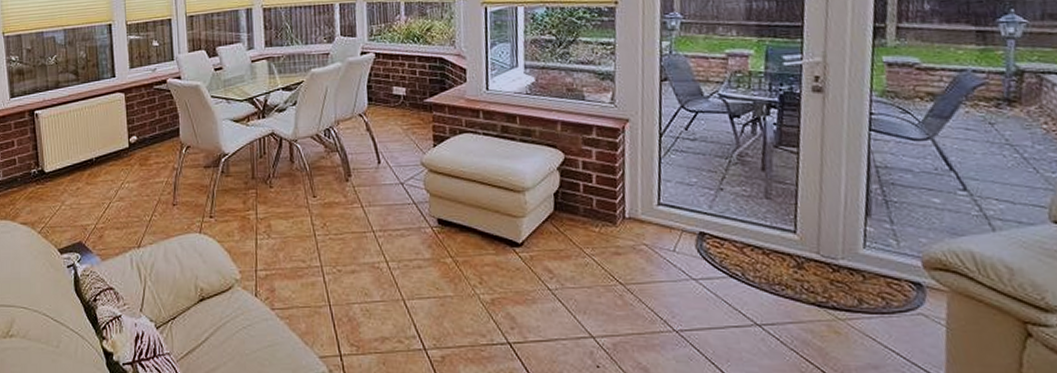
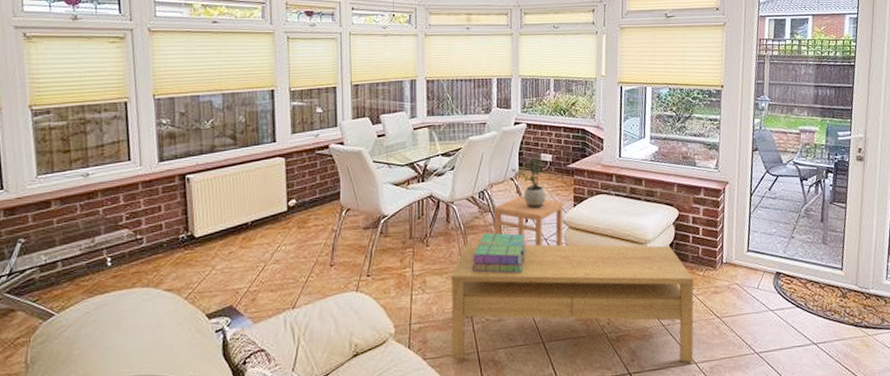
coffee table: none [298,186,590,335] -> present [451,243,694,362]
stack of books: none [320,175,380,221] -> present [472,233,526,274]
side table: none [341,133,423,191] -> present [493,195,564,246]
potted plant: none [360,87,401,149] -> present [512,154,546,209]

